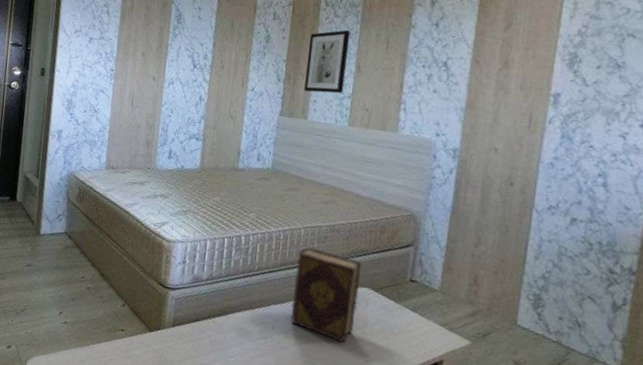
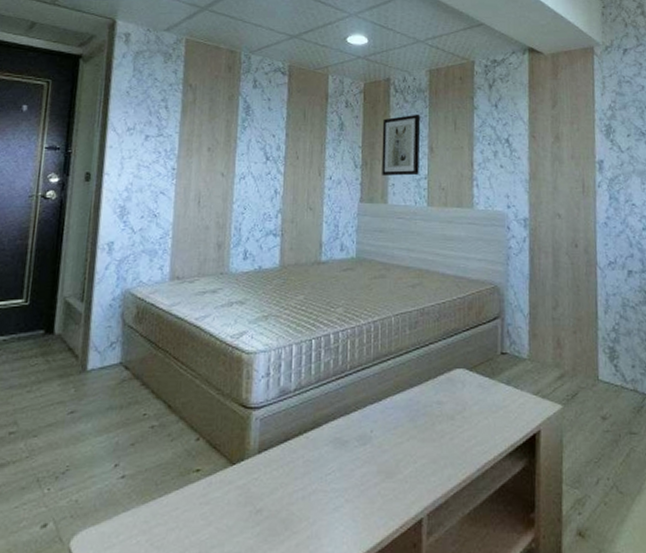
diary: present [290,247,361,343] -> none [389,335,455,432]

